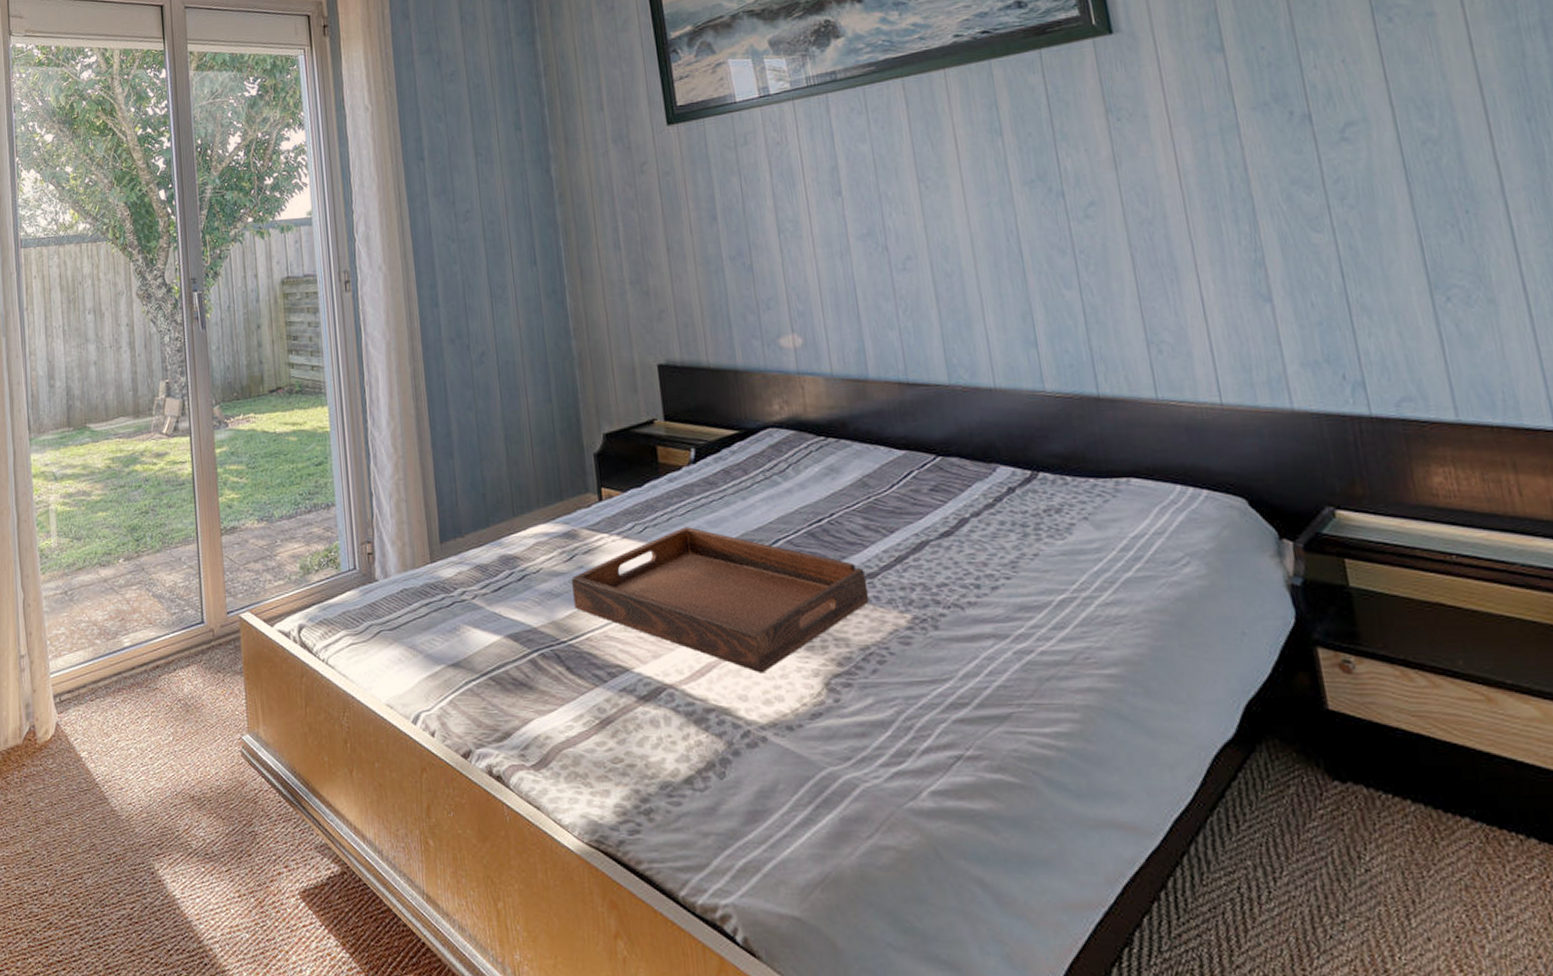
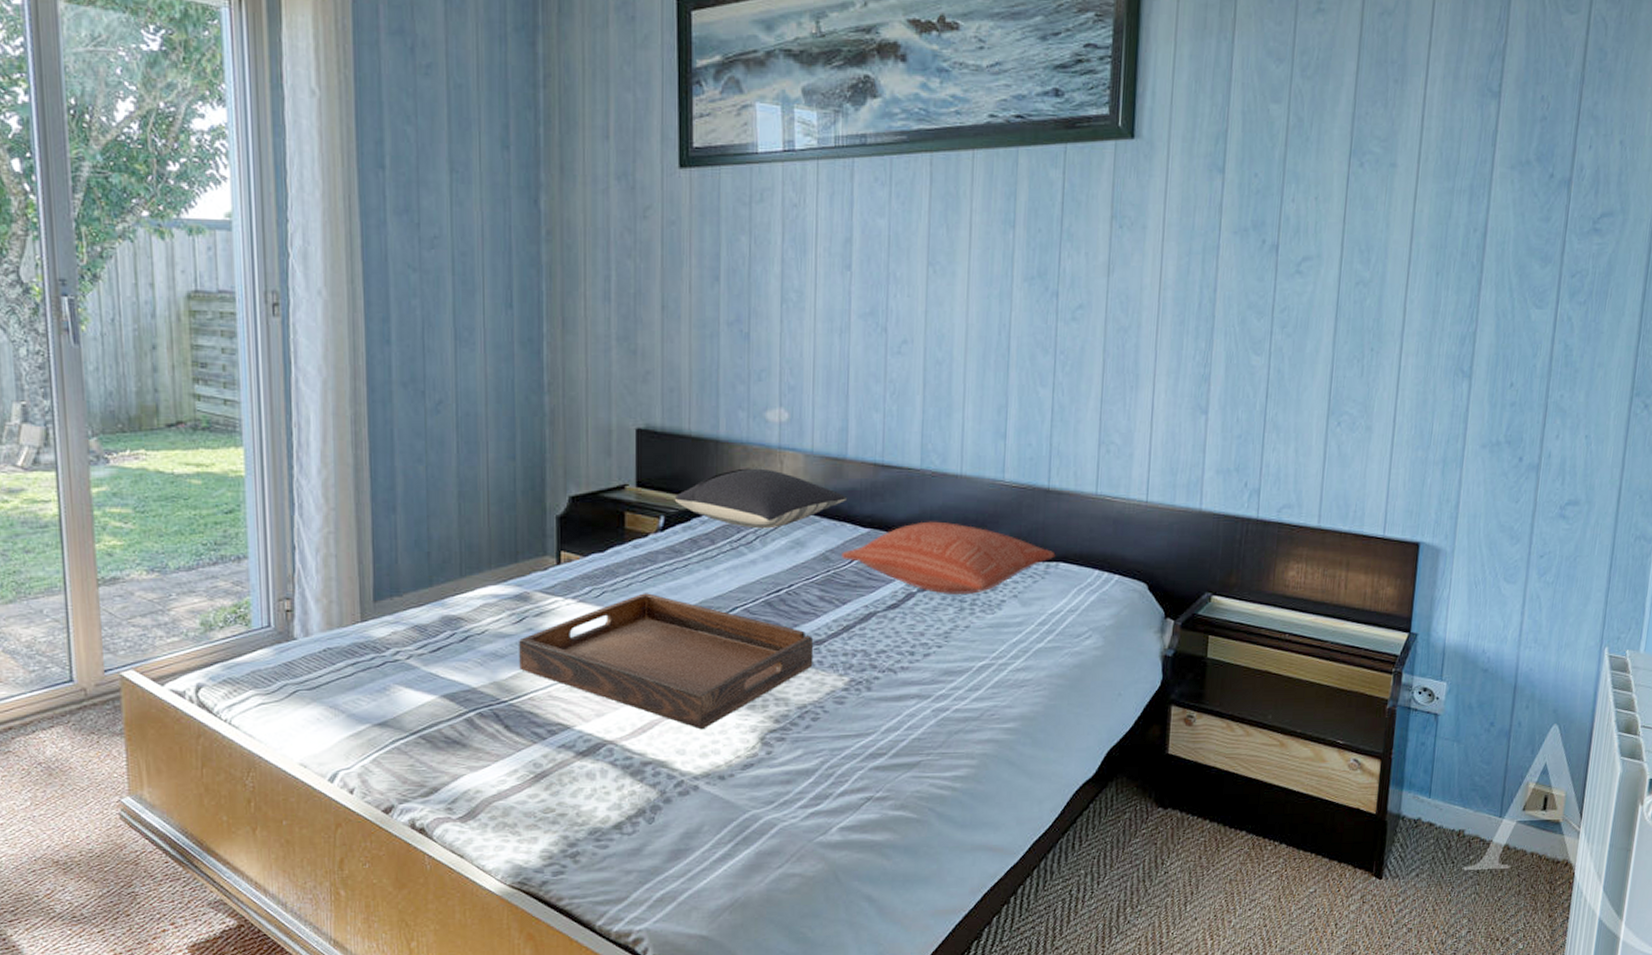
pillow: none [702,394,876,457] -> present [674,468,847,529]
pillow: none [880,439,1124,519] -> present [842,521,1056,594]

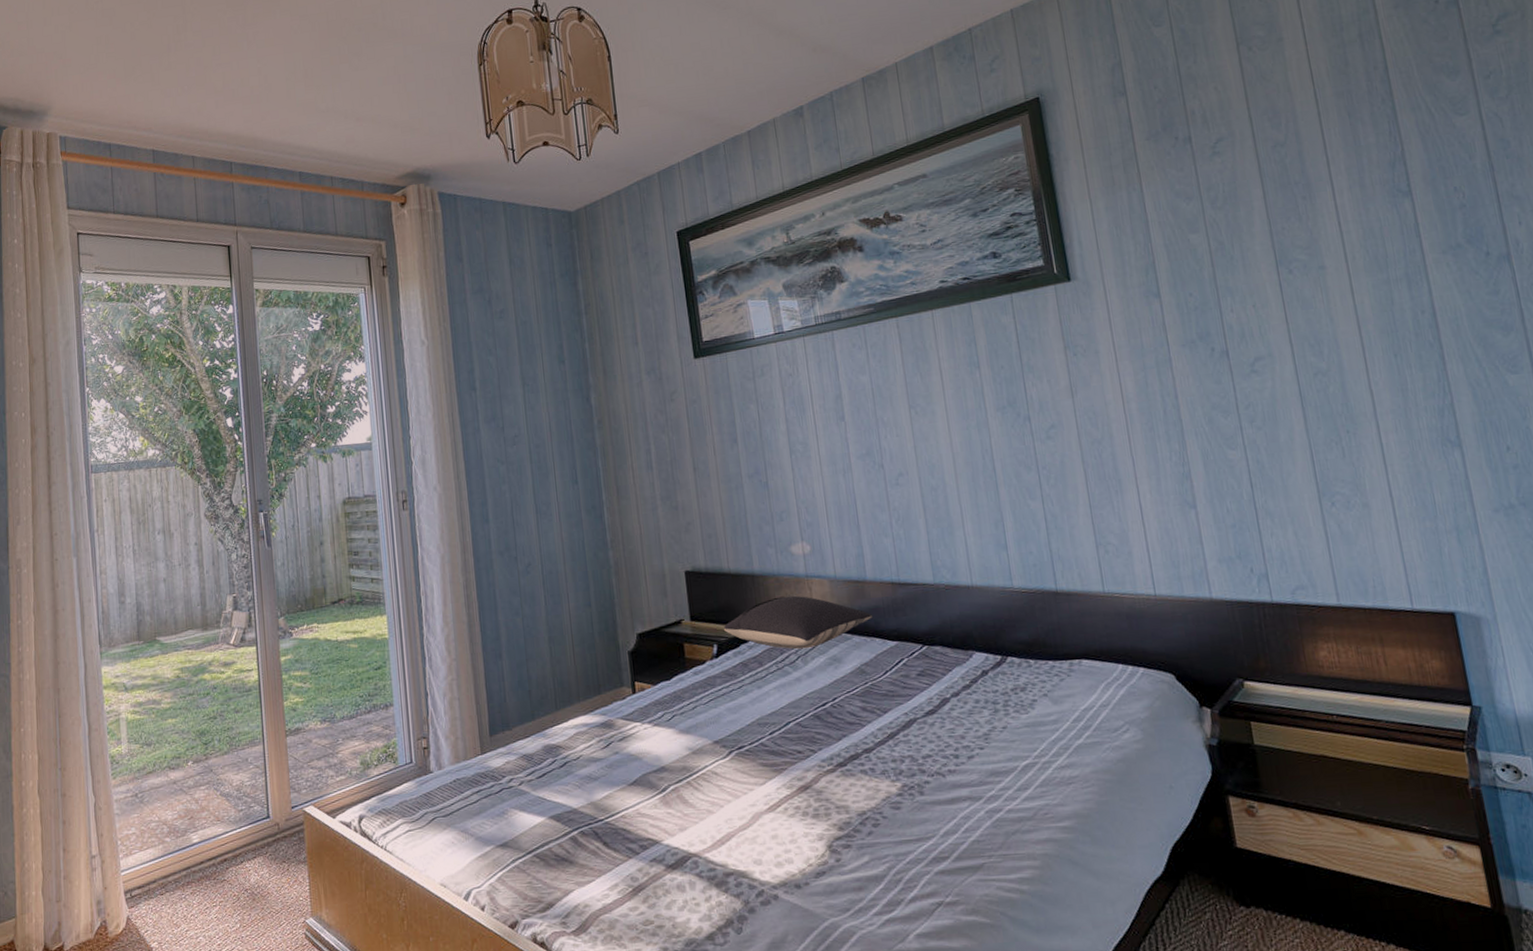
serving tray: present [519,593,814,729] -> none [608,714,866,839]
pillow: present [842,521,1056,594] -> none [875,629,1077,698]

